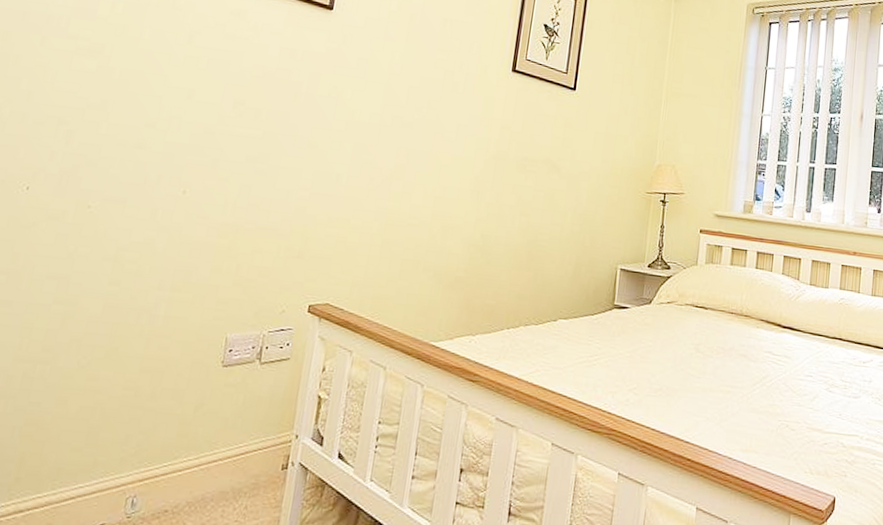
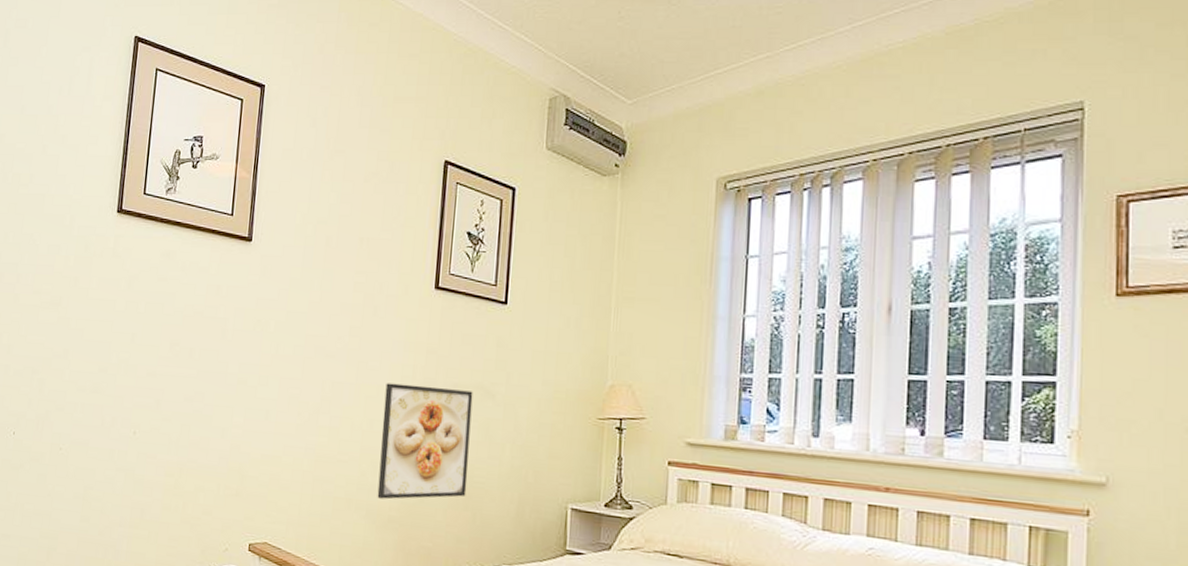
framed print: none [445,153,542,261] -> present [377,383,473,500]

